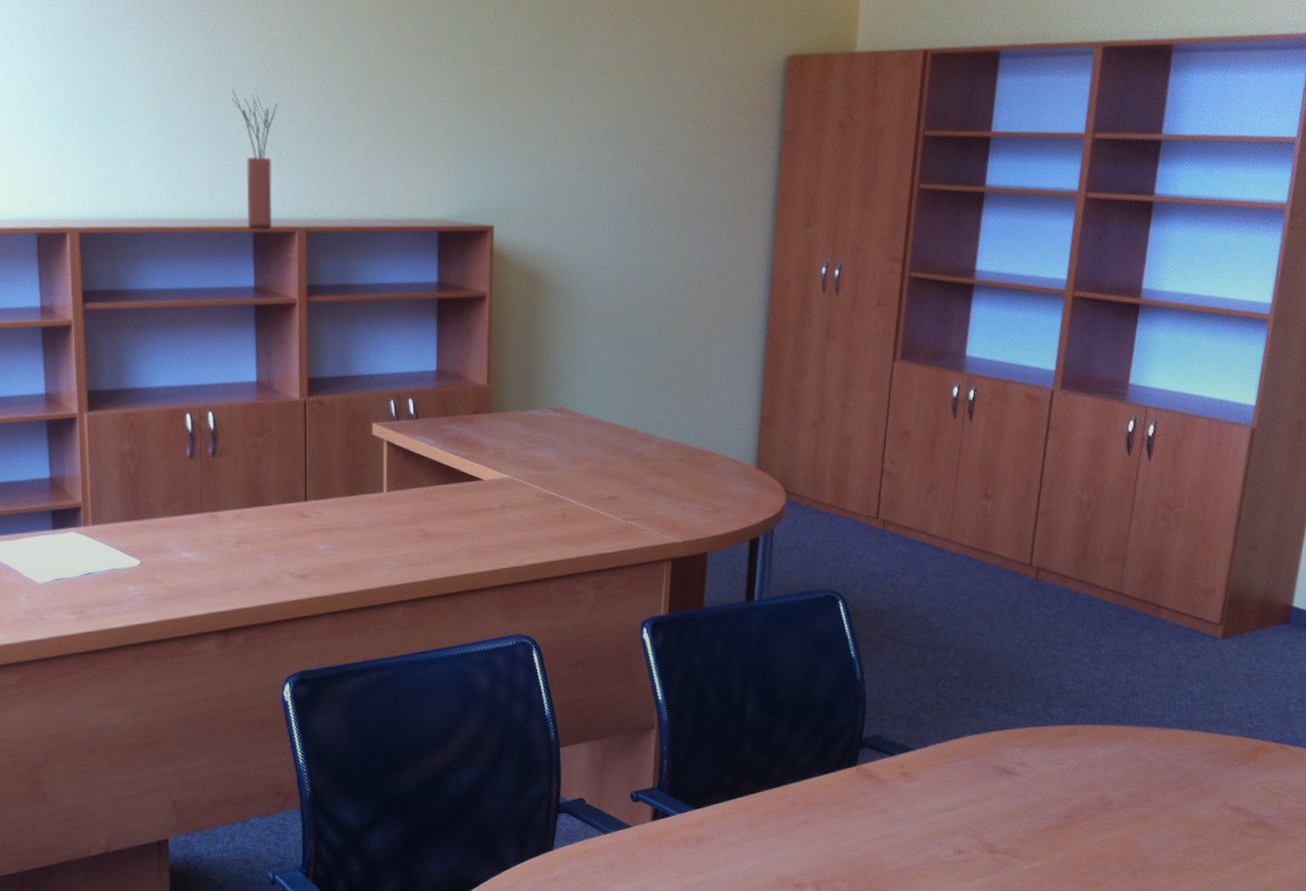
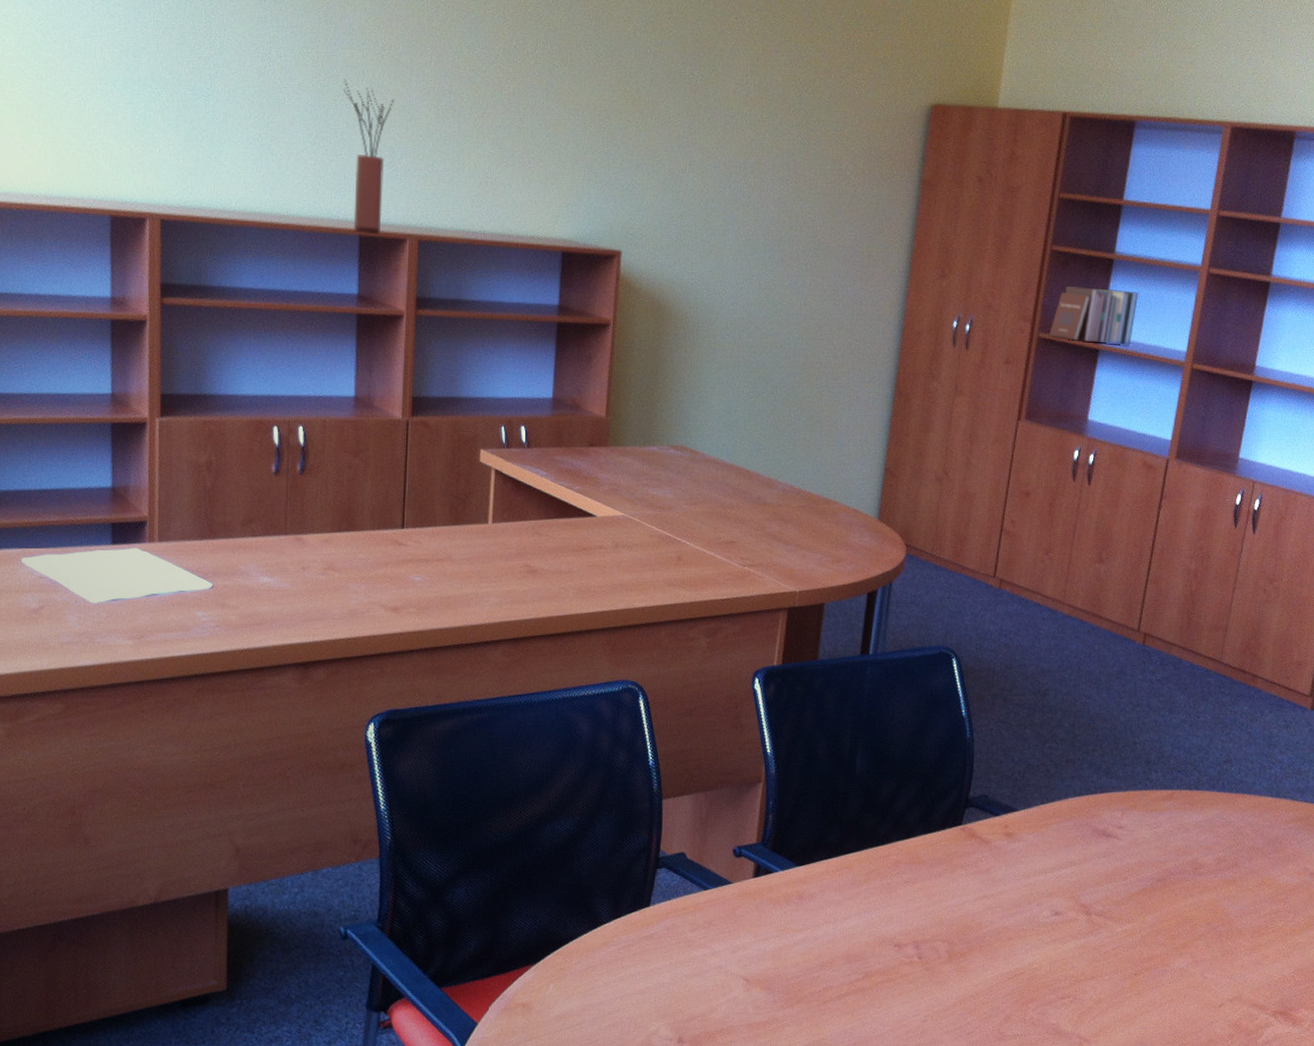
books: none [921,222,1012,279] -> present [1049,286,1138,346]

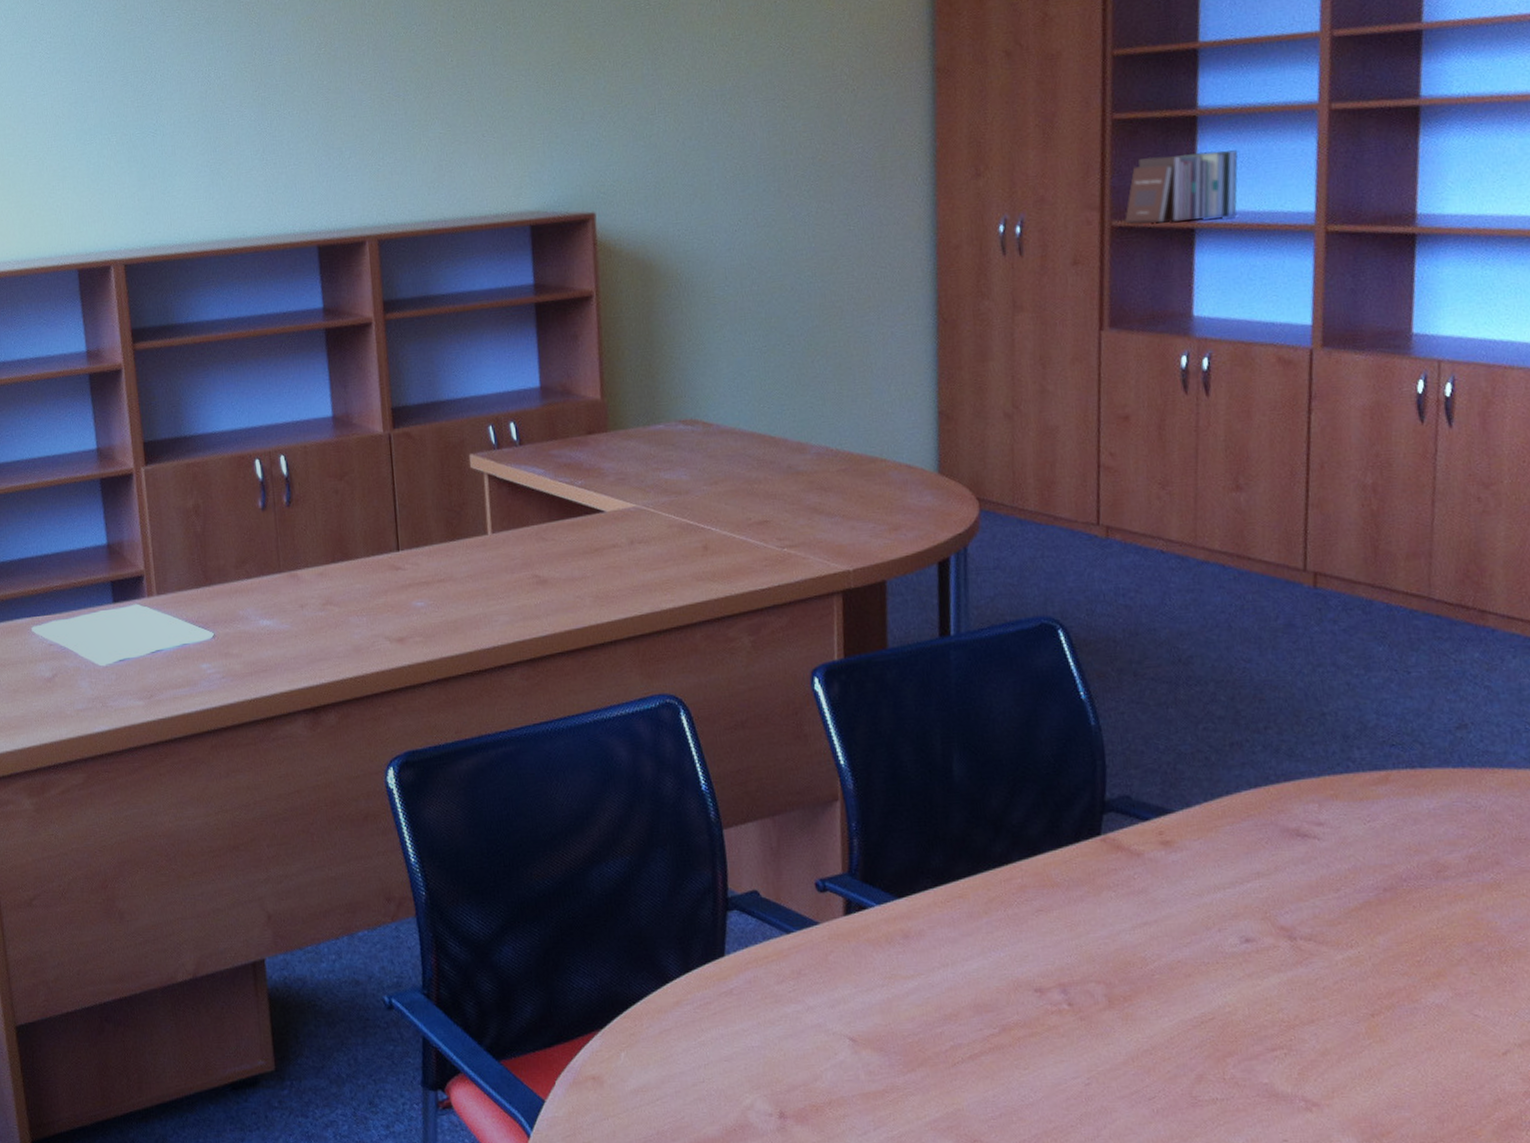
vase: present [344,79,394,235] -> none [284,86,338,244]

